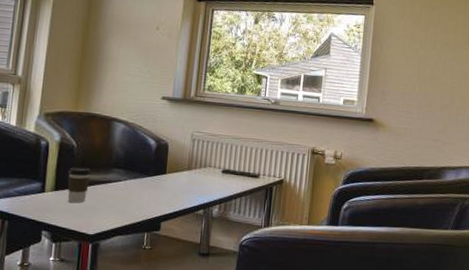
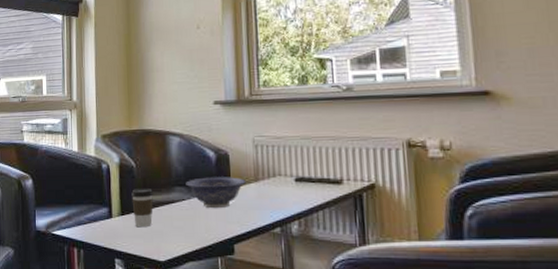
decorative bowl: none [124,162,180,191] -> present [186,177,246,209]

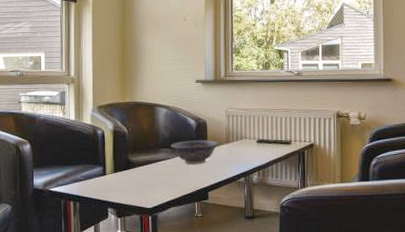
coffee cup: present [131,189,154,228] -> none [124,150,143,182]

